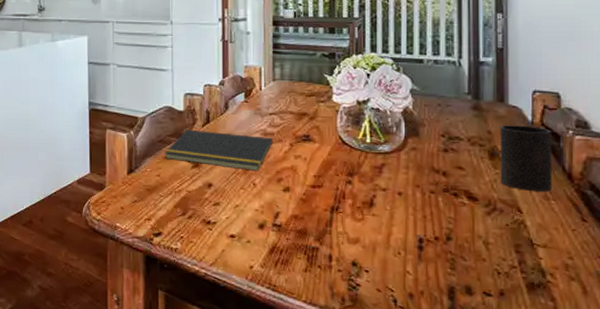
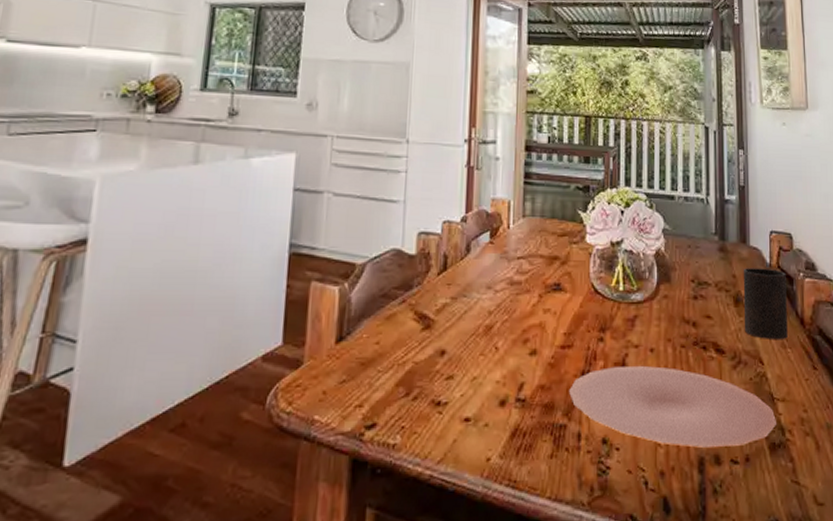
notepad: present [164,129,273,172] -> none [387,279,521,332]
plate: none [320,205,536,281] -> present [569,365,776,448]

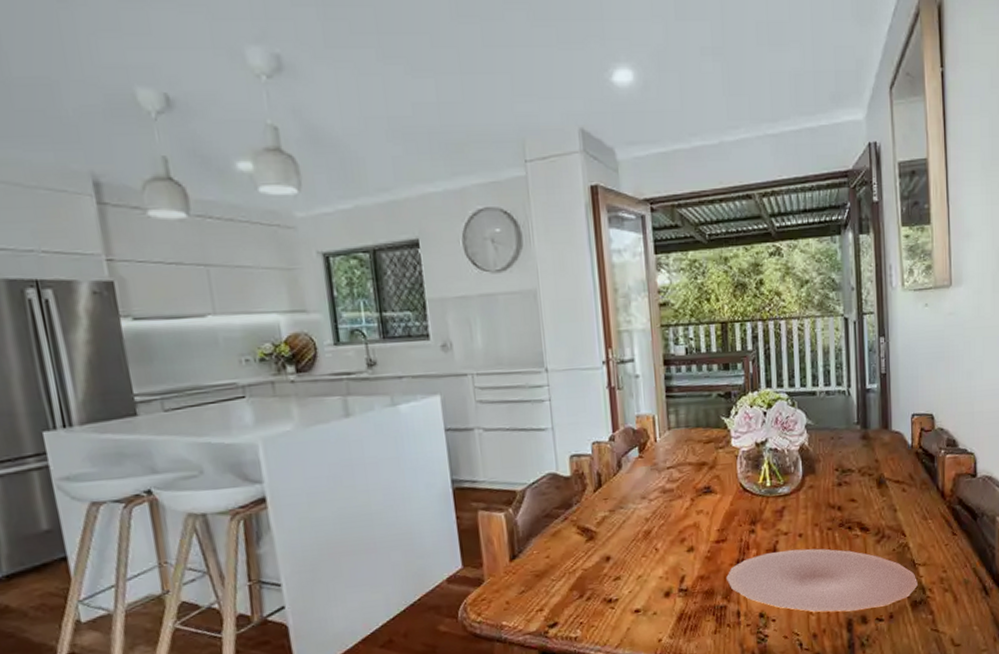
cup: present [743,268,788,340] -> none [885,449,929,515]

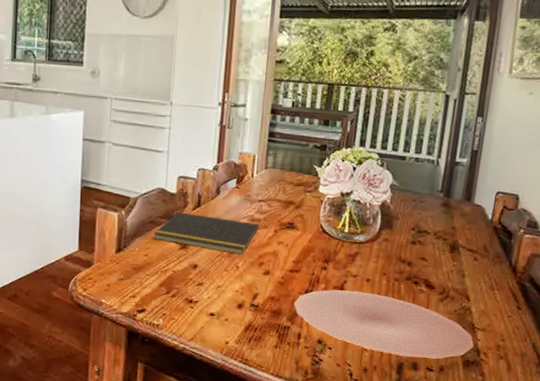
notepad: none [551,494,673,537] -> present [153,212,260,255]

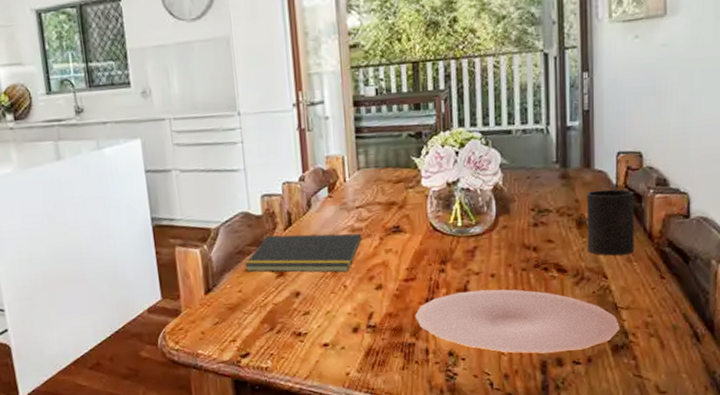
cup: none [456,222,506,283] -> present [586,189,634,256]

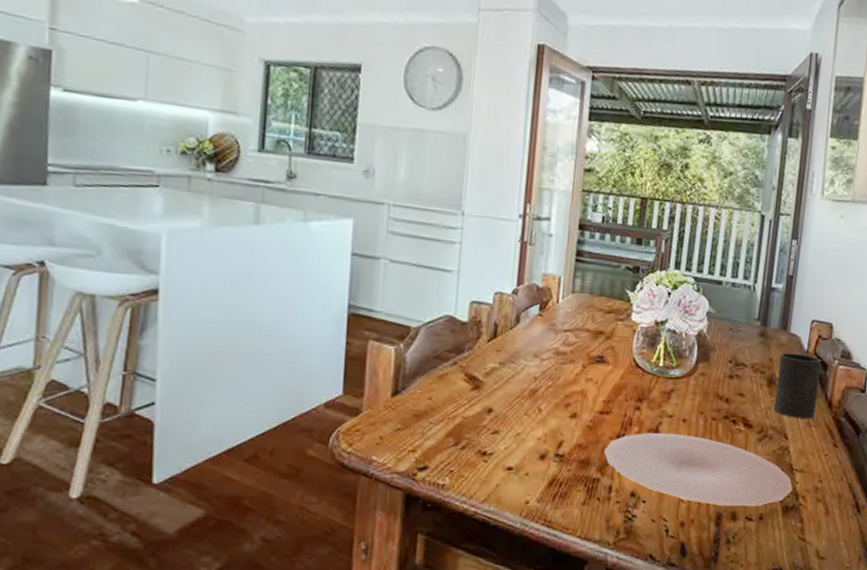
notepad: present [244,233,362,273] -> none [439,344,566,396]

